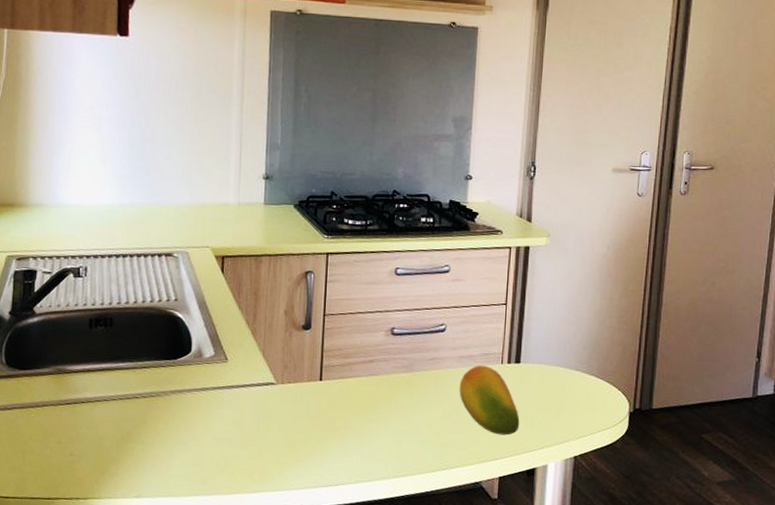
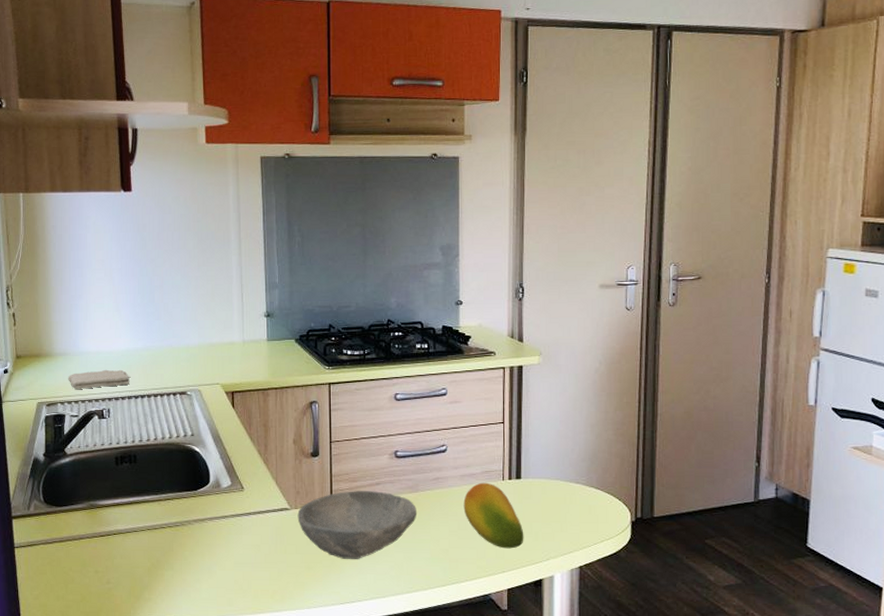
washcloth: none [43,224,113,244] -> present [68,369,131,389]
bowl: none [283,367,411,440] -> present [297,491,418,559]

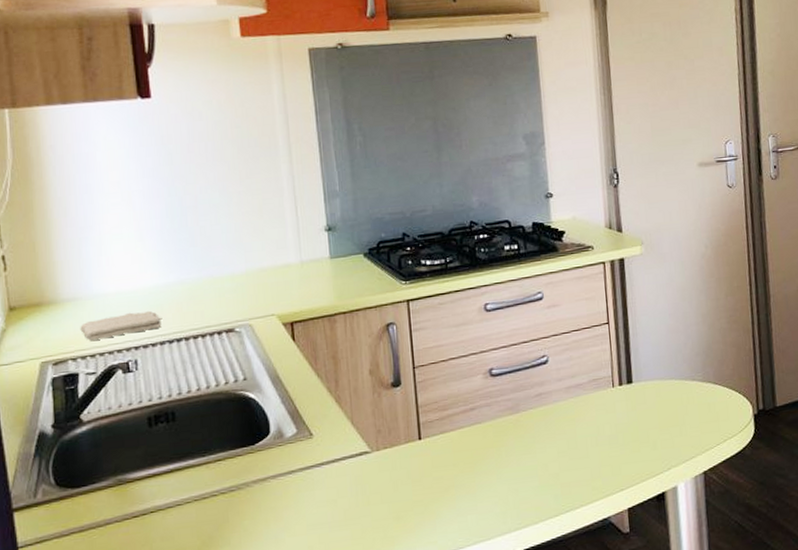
bowl: present [297,491,418,559] -> none [380,417,521,502]
fruit: present [463,482,524,549] -> none [571,392,642,464]

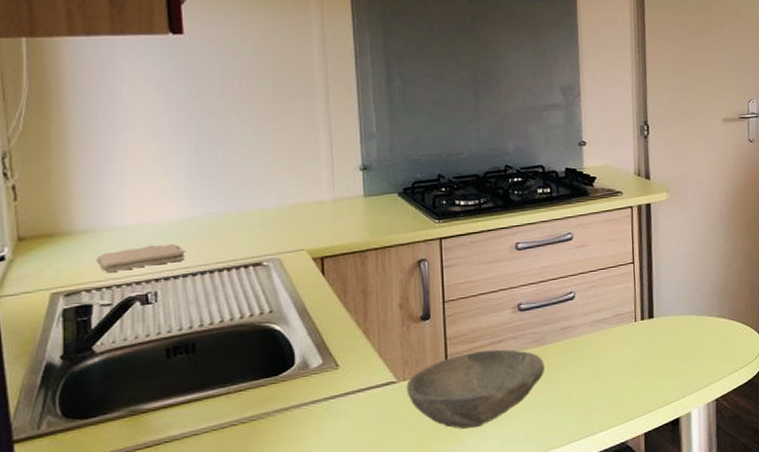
bowl: none [380,417,521,502] -> present [406,349,545,429]

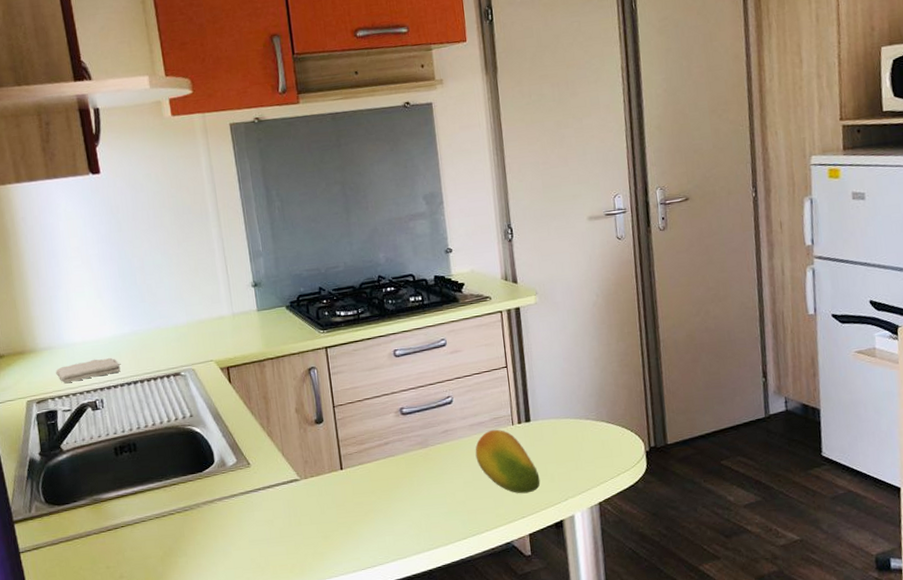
bowl: present [406,349,545,429] -> none [308,451,430,524]
fruit: none [594,326,659,392] -> present [475,429,541,494]

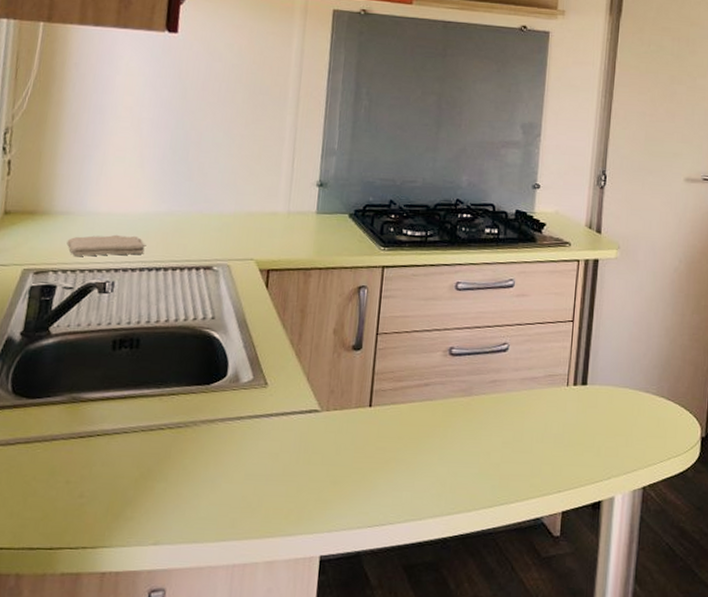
fruit: present [475,429,541,494] -> none [521,387,586,465]

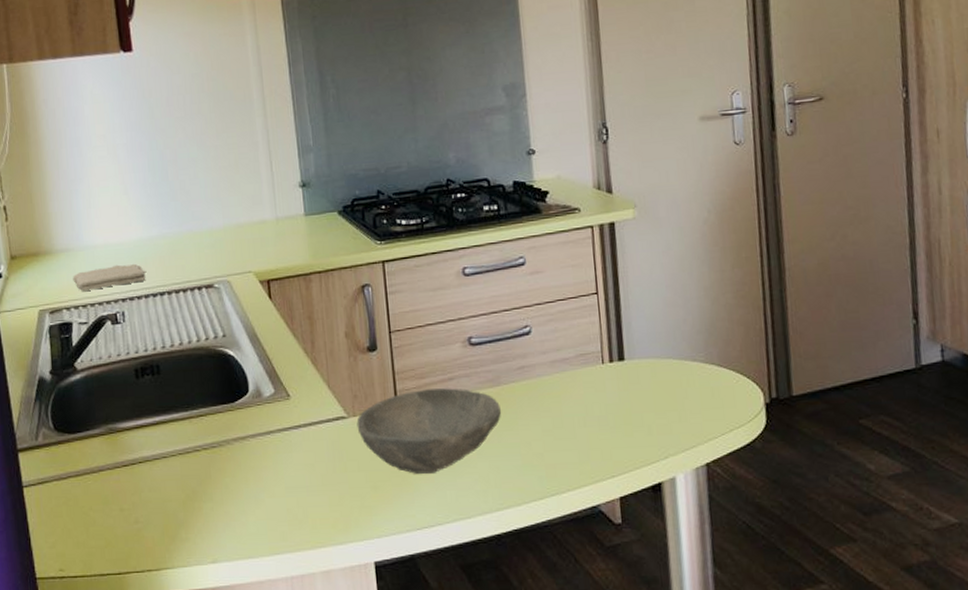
bowl: none [328,392,469,473] -> present [356,388,502,474]

